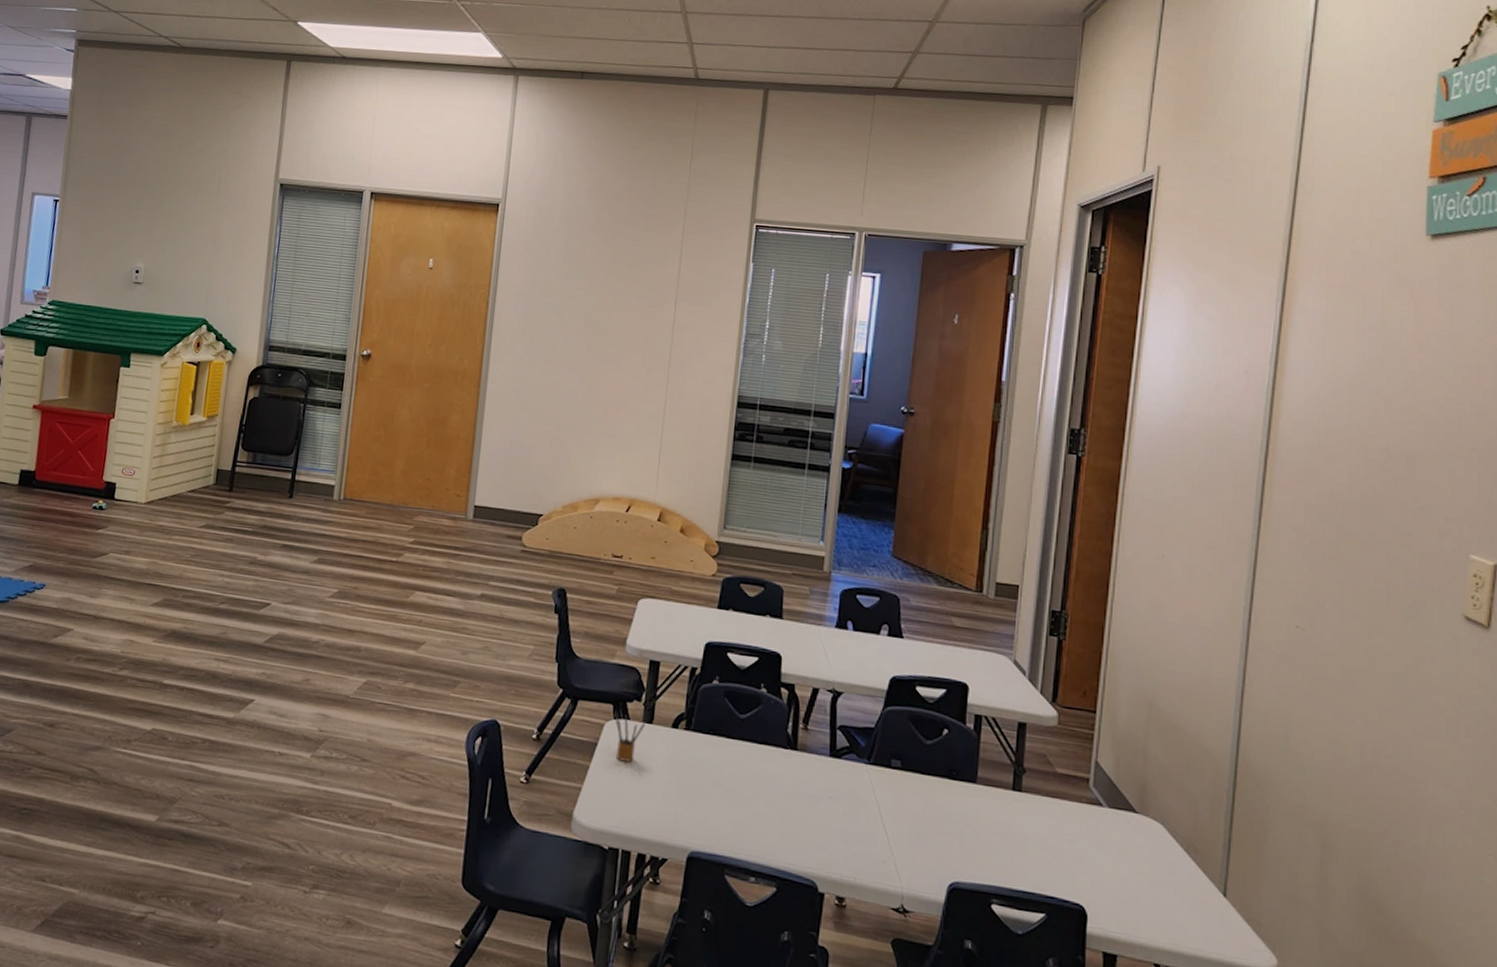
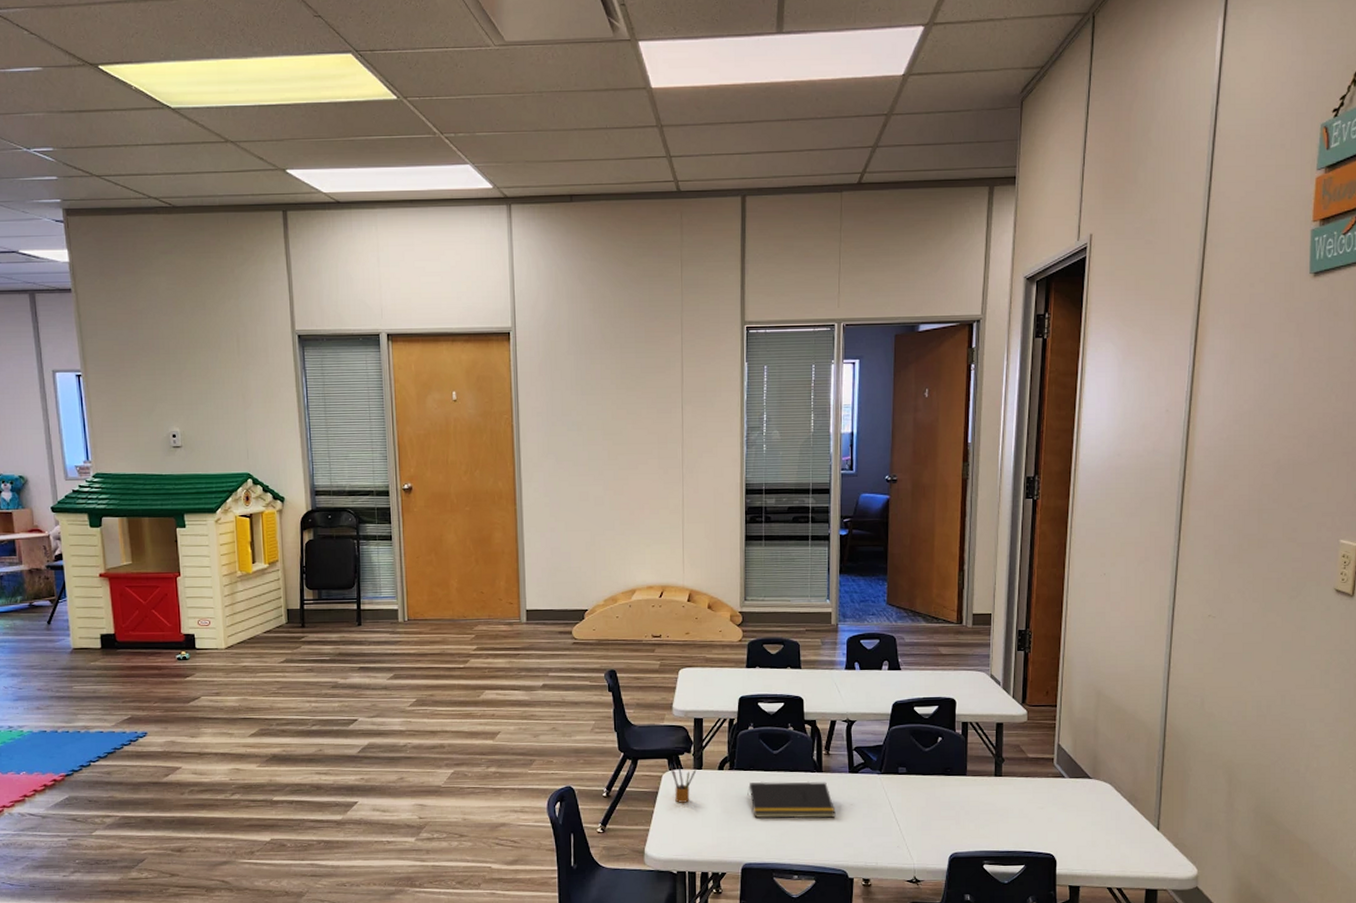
notepad: none [703,750,809,811] -> present [747,781,836,819]

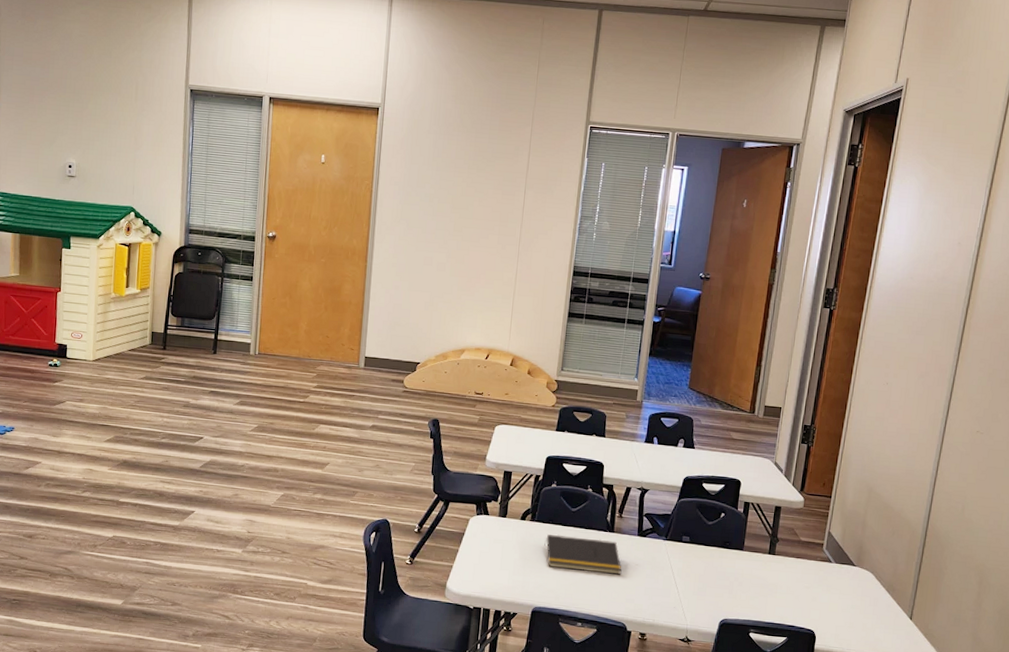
pencil box: present [671,765,697,803] -> none [478,512,501,546]

